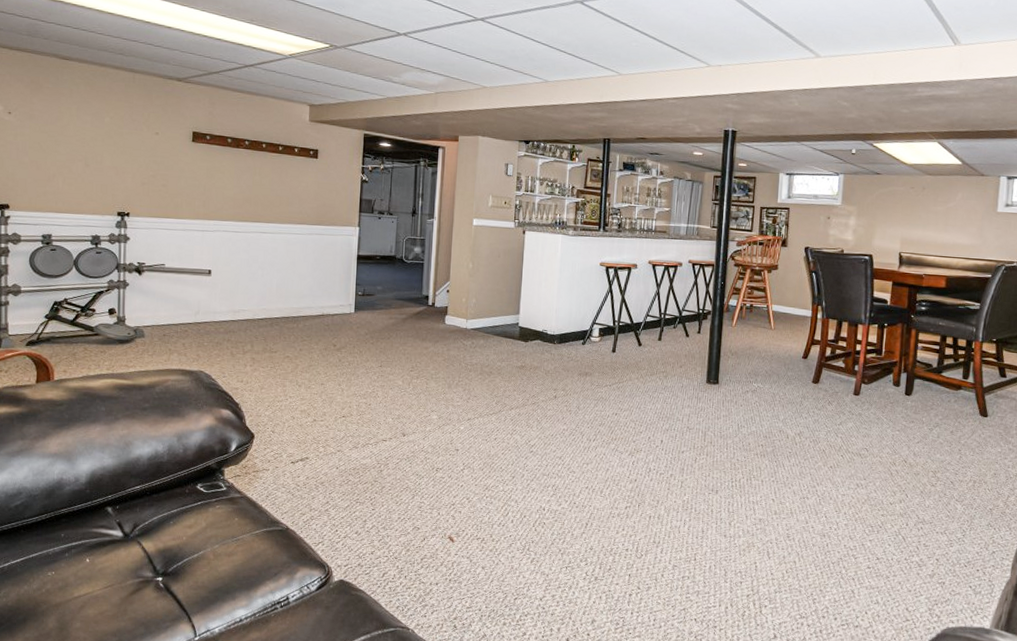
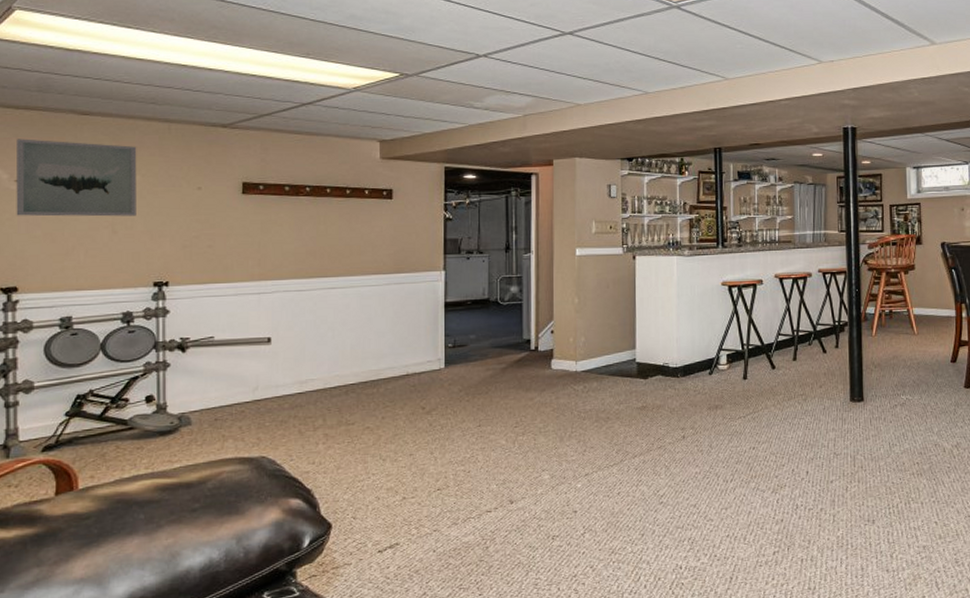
wall art: none [9,76,107,153] -> present [16,139,137,217]

